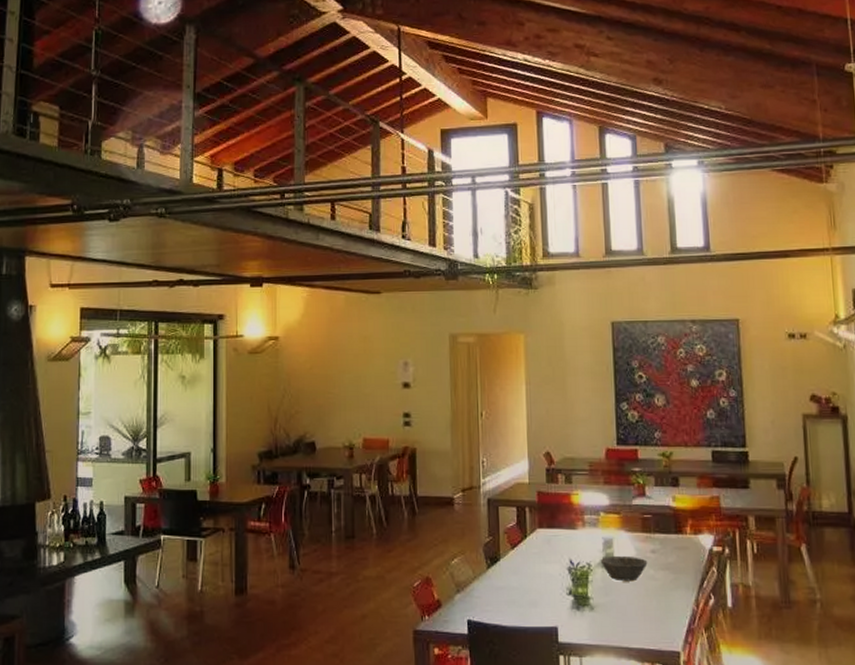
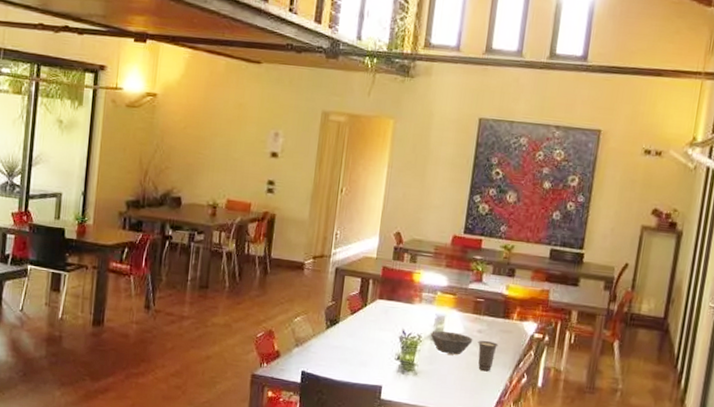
cup: none [653,562,676,597] -> present [478,341,499,372]

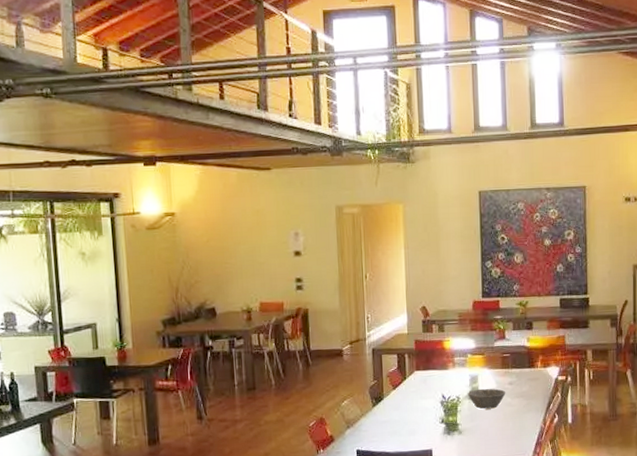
cup: present [478,341,499,372] -> none [510,391,529,419]

